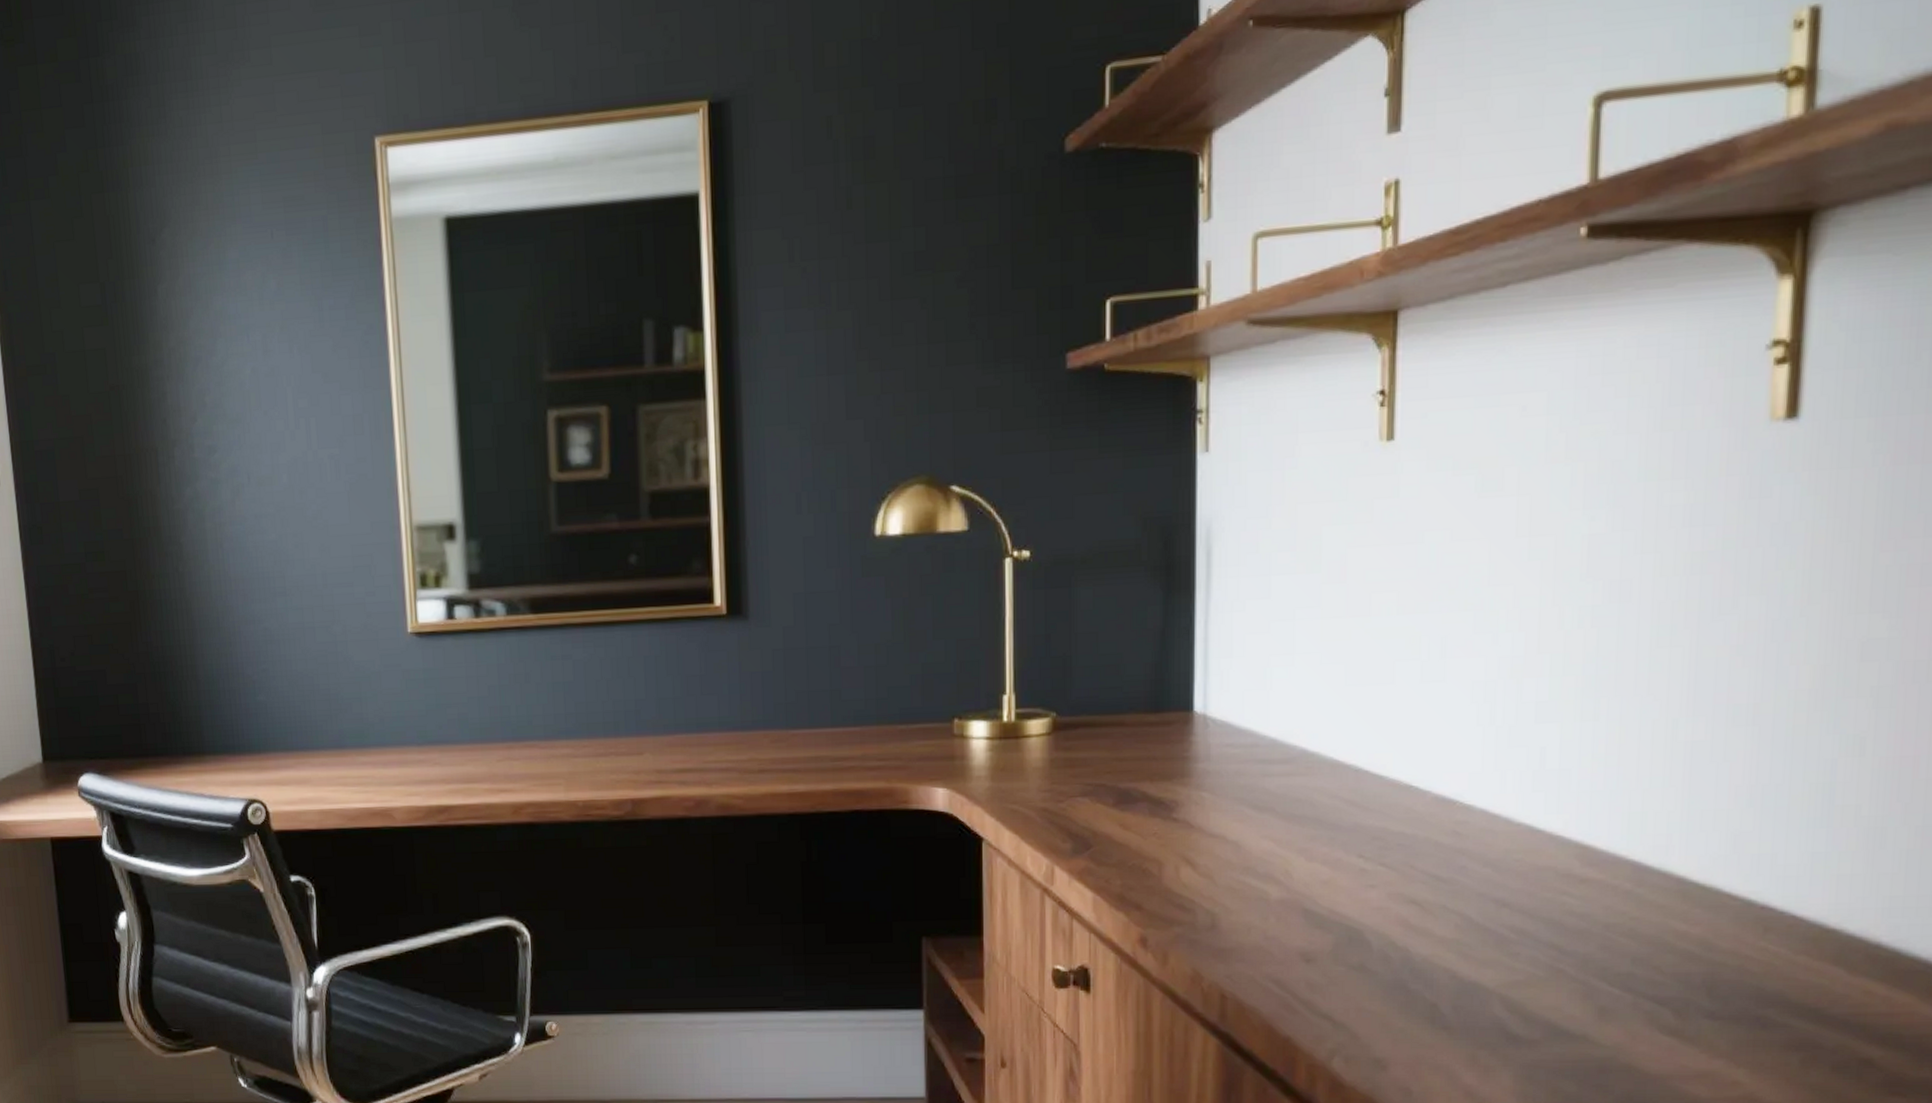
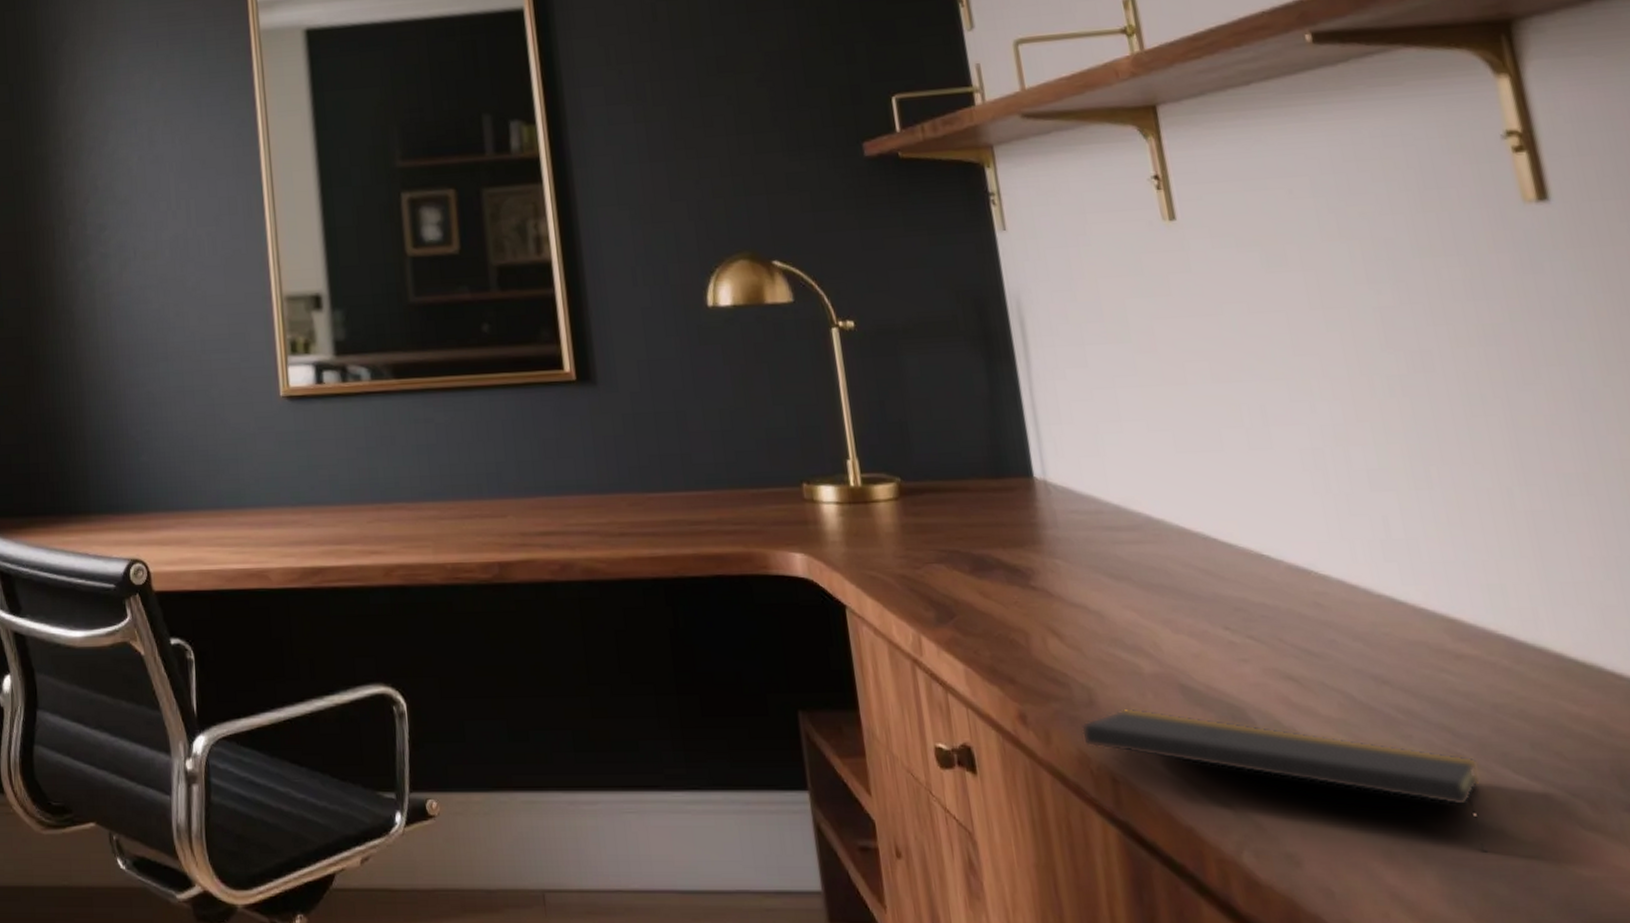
notepad: none [1198,931,1577,1055] -> present [1081,708,1488,852]

